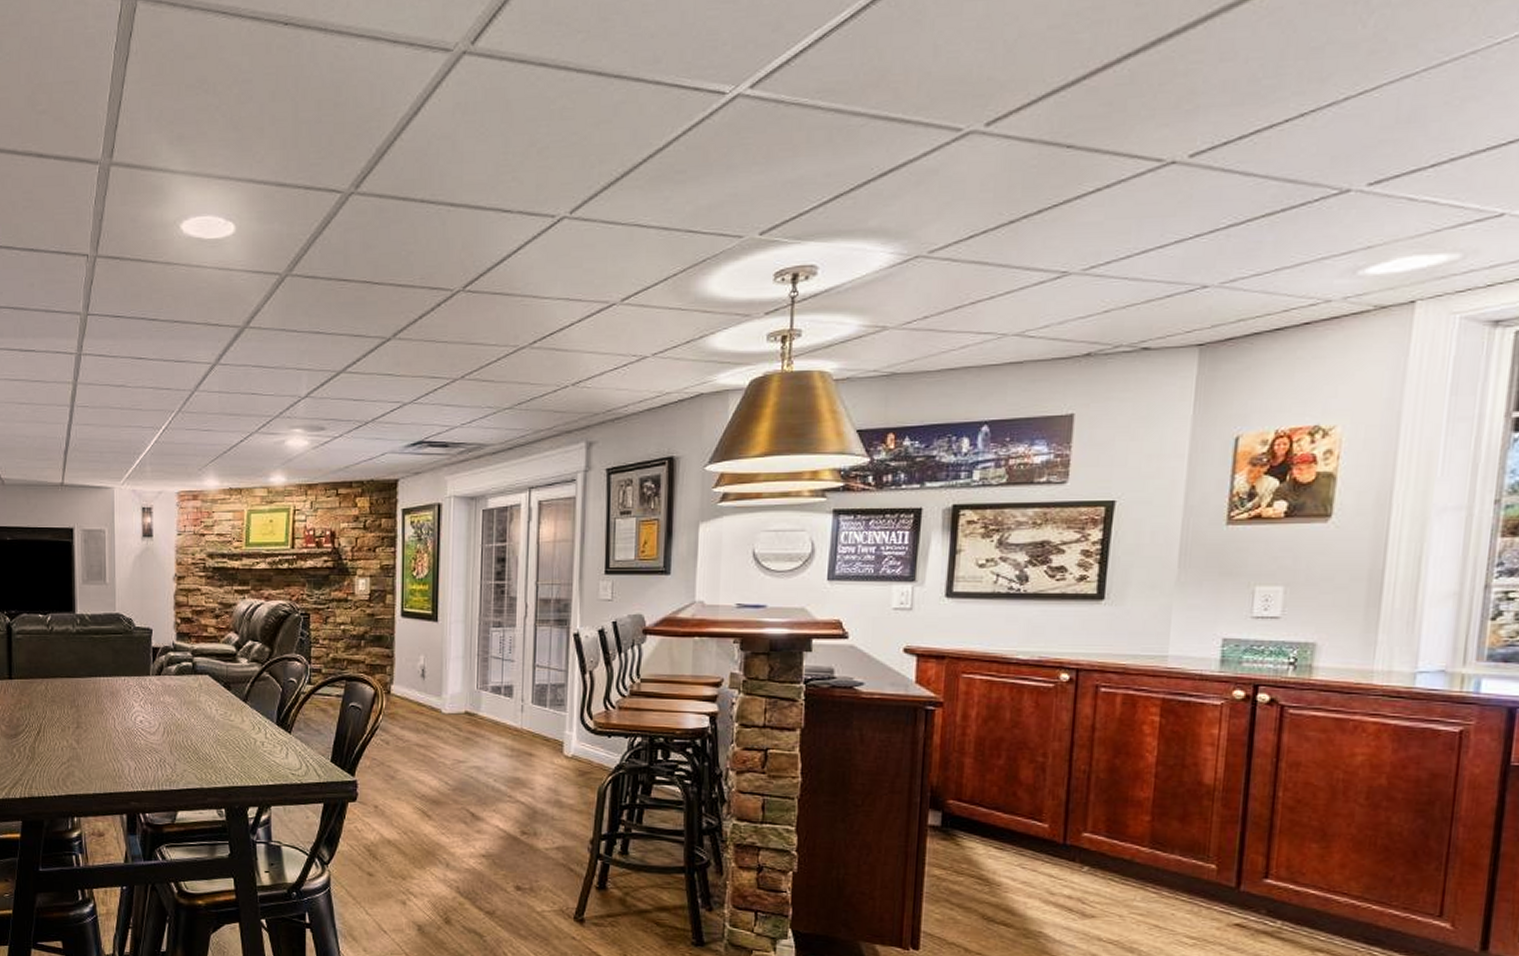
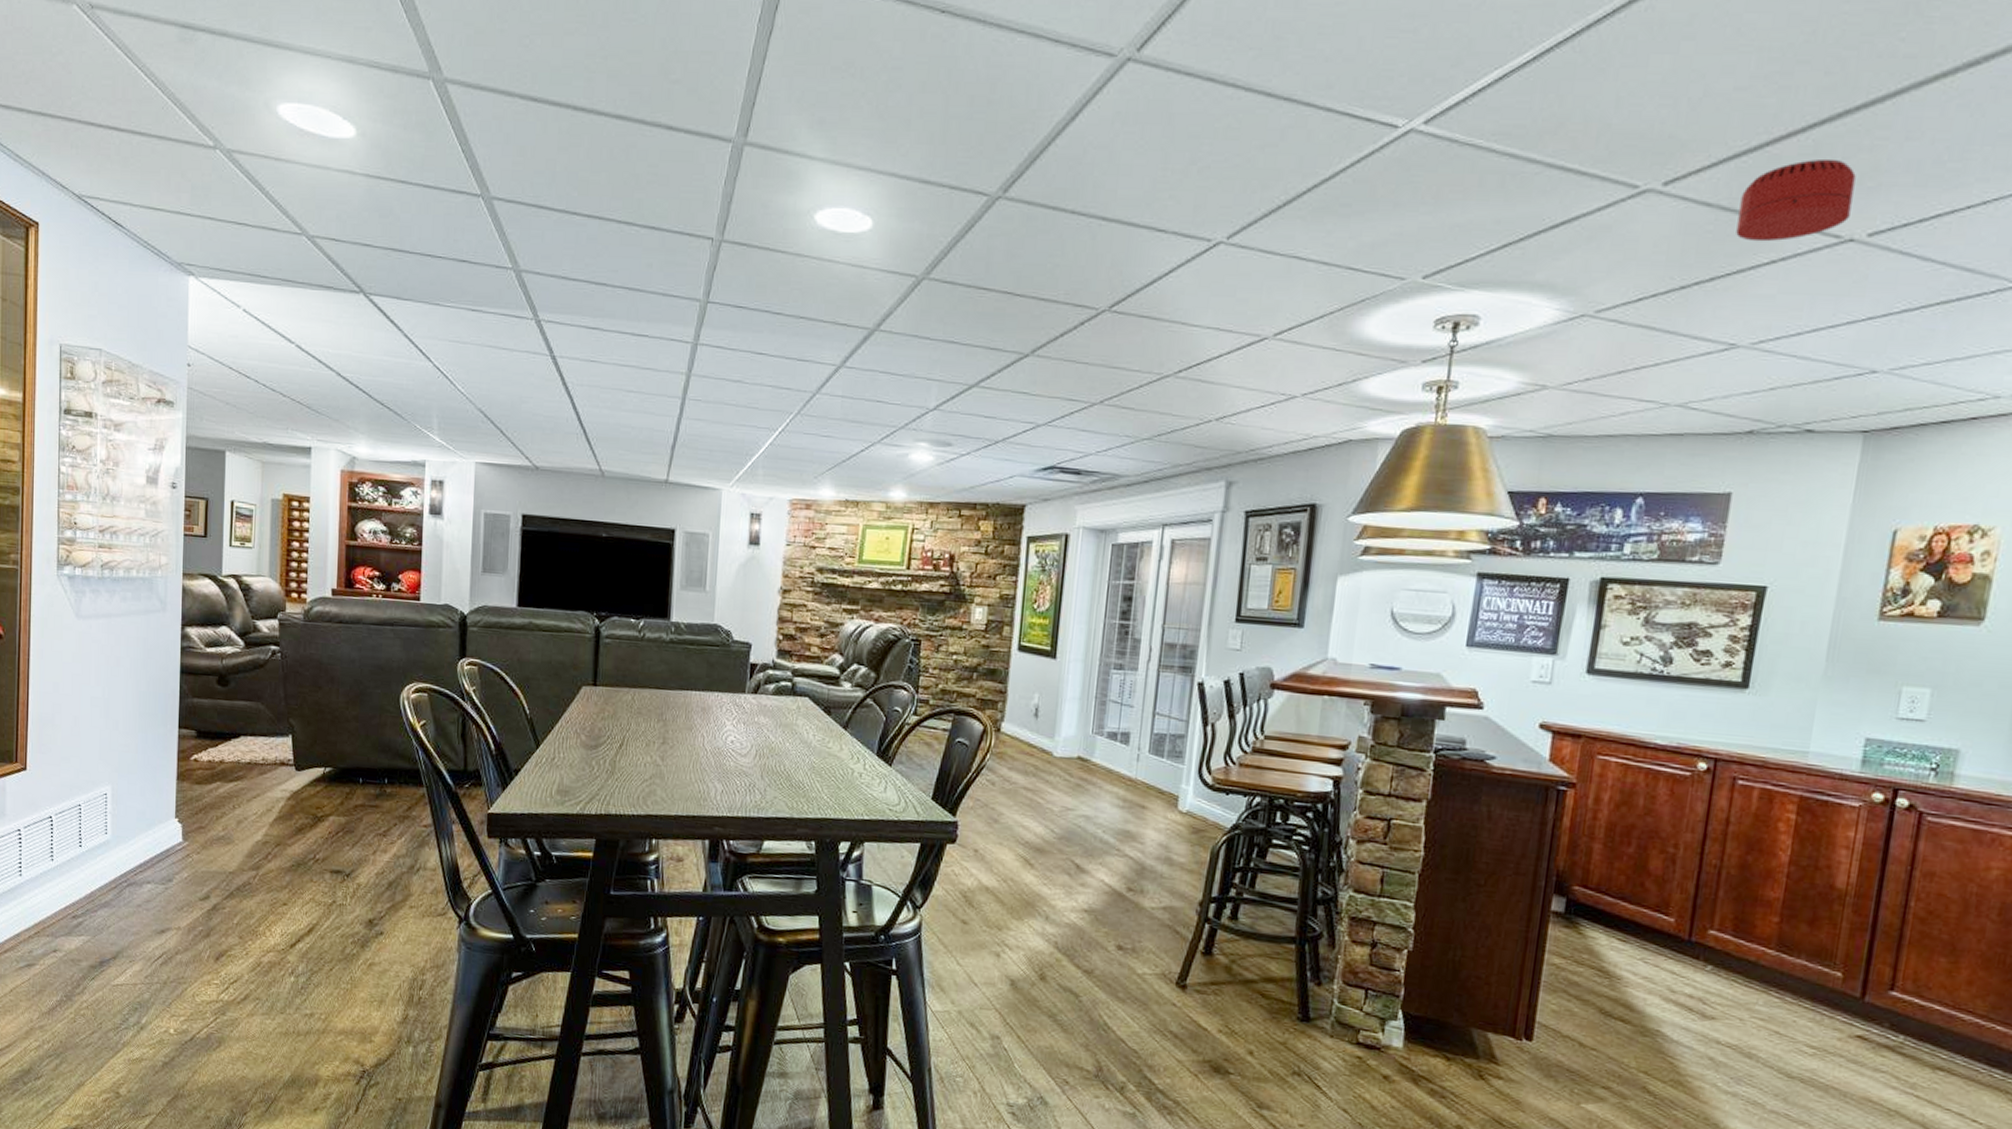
smoke detector: none [1060,86,1173,172] -> present [1736,158,1856,242]

